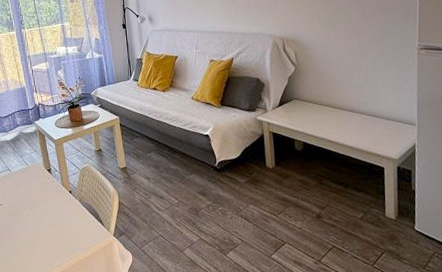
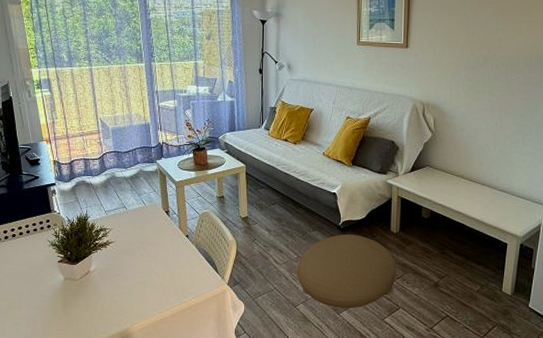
pouf: none [179,174,279,249] -> present [297,234,397,308]

